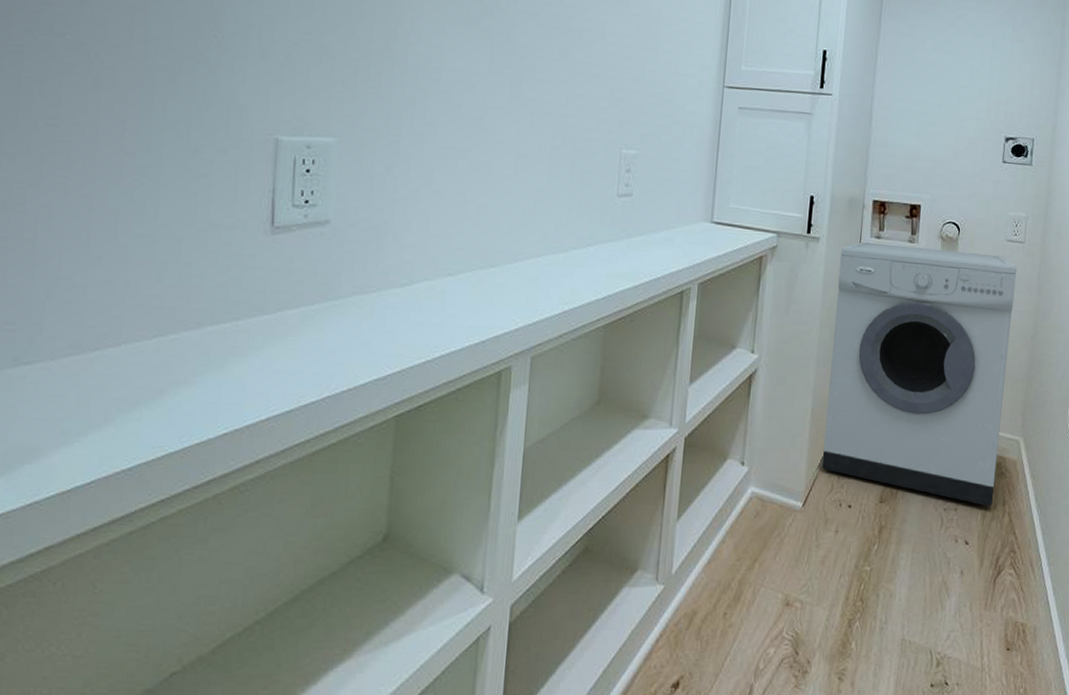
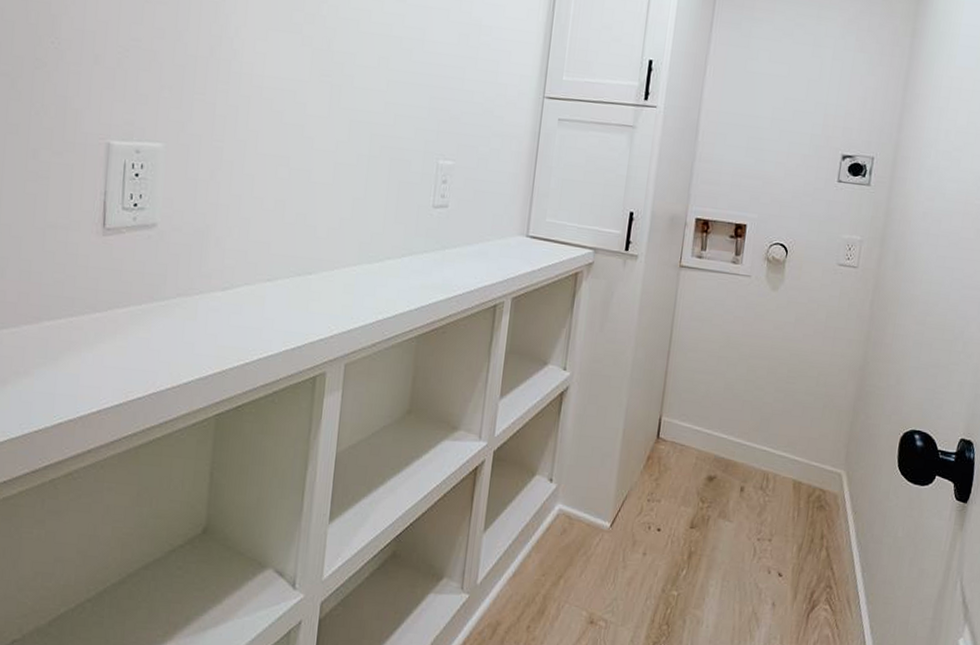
washing machine: present [822,242,1017,506] -> none [632,261,848,539]

